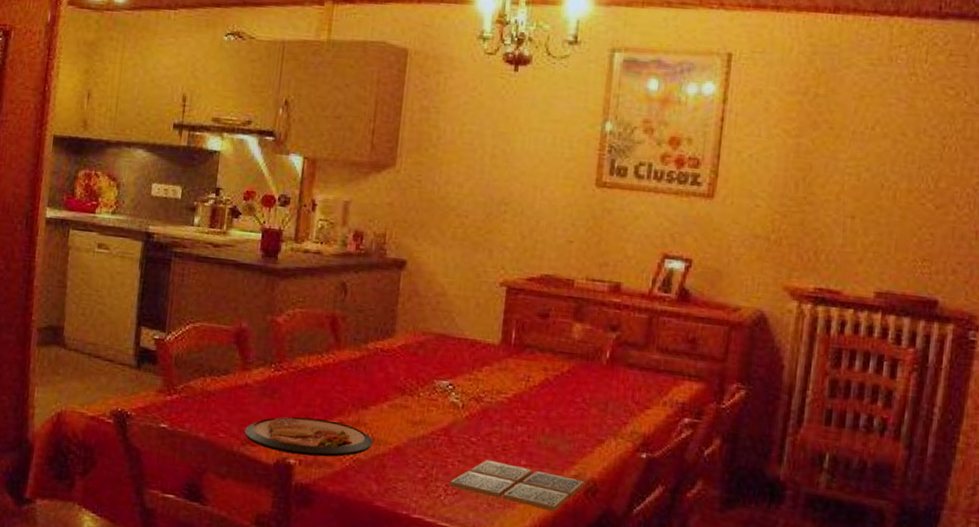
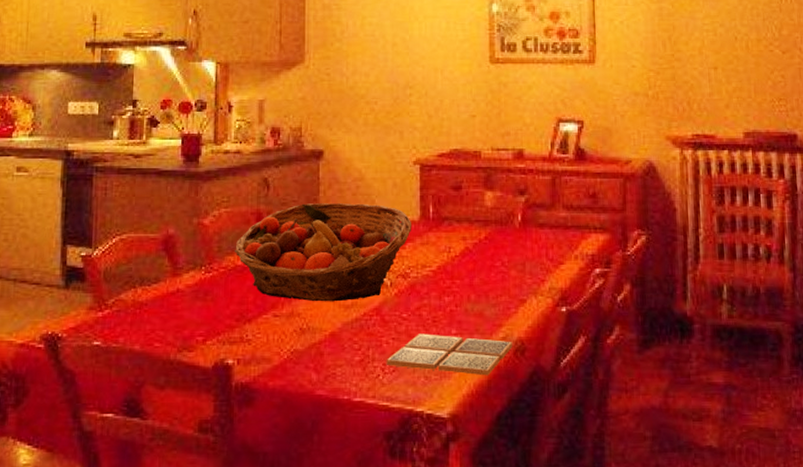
dish: present [244,416,373,457] -> none [180,315,308,355]
fruit basket: none [306,313,491,418] -> present [235,202,411,302]

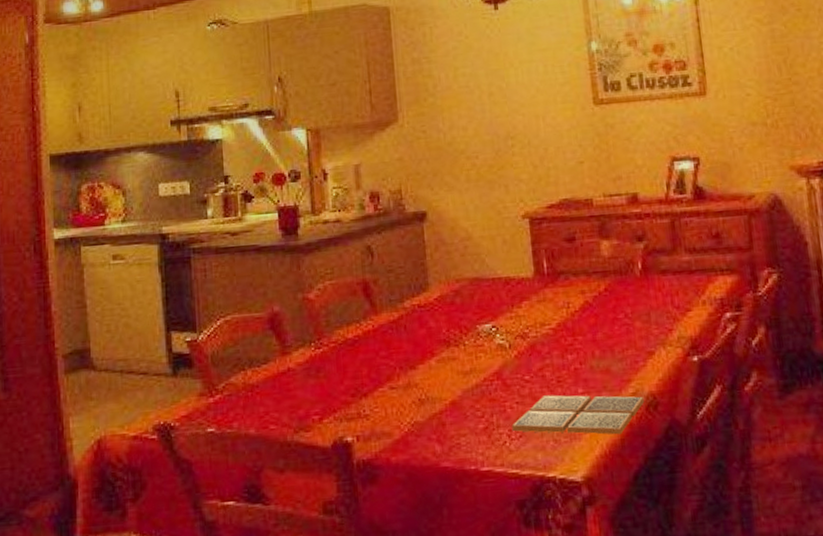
fruit basket: present [235,202,411,302] -> none [343,264,526,371]

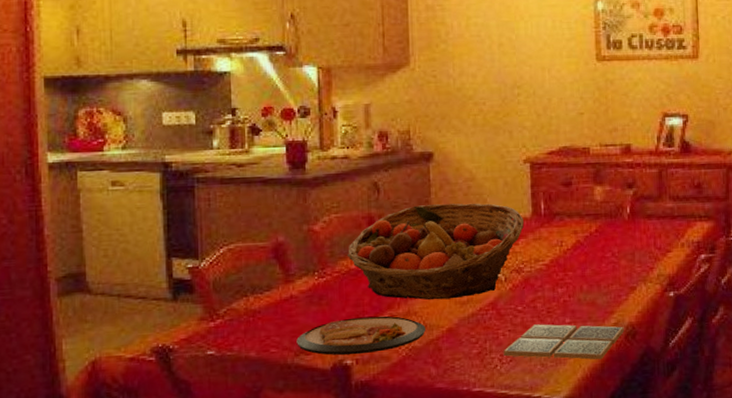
dish: none [295,388,428,432] -> present [296,316,426,356]
fruit basket: none [343,264,526,371] -> present [348,203,524,301]

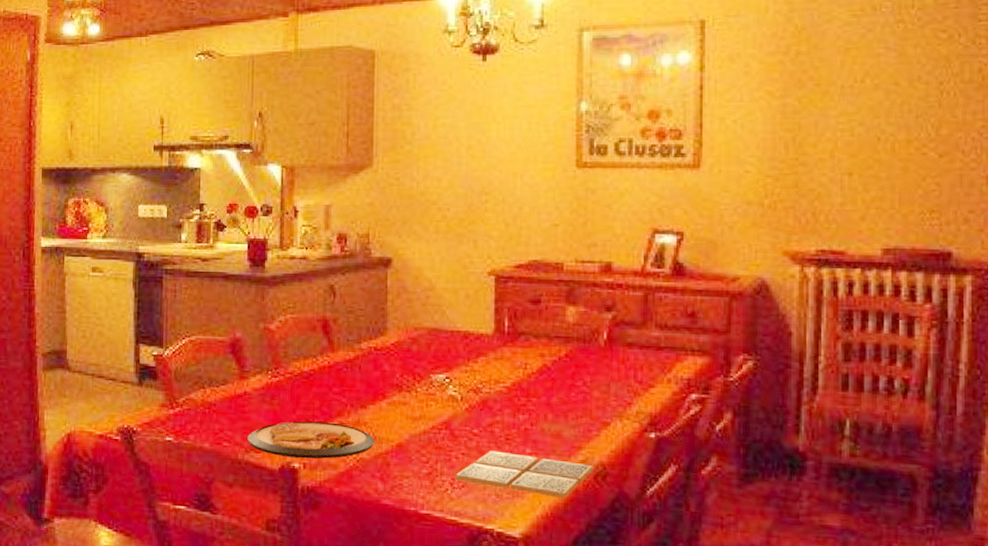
fruit basket: present [348,203,524,301] -> none [301,311,484,413]

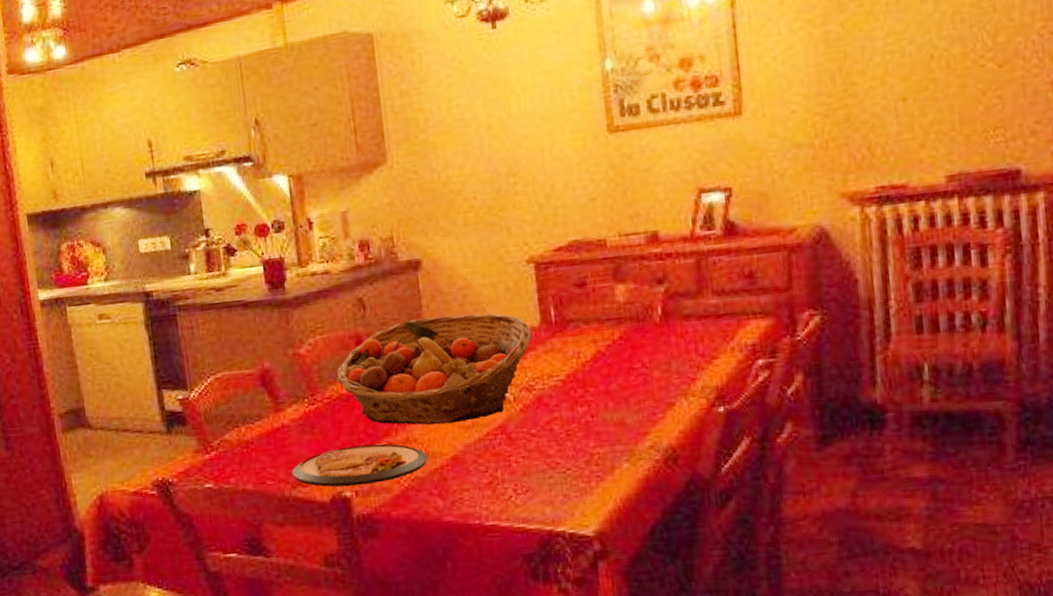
fruit basket: none [301,311,484,413] -> present [337,313,532,426]
drink coaster: present [455,450,593,499] -> none [517,448,663,489]

